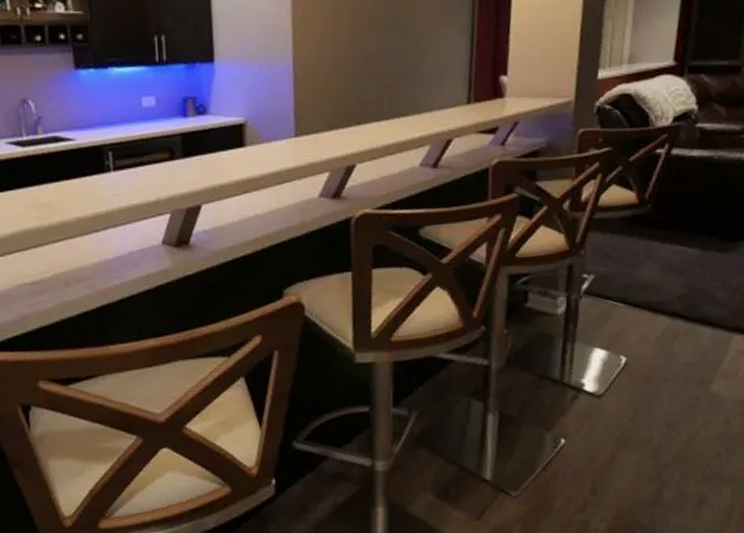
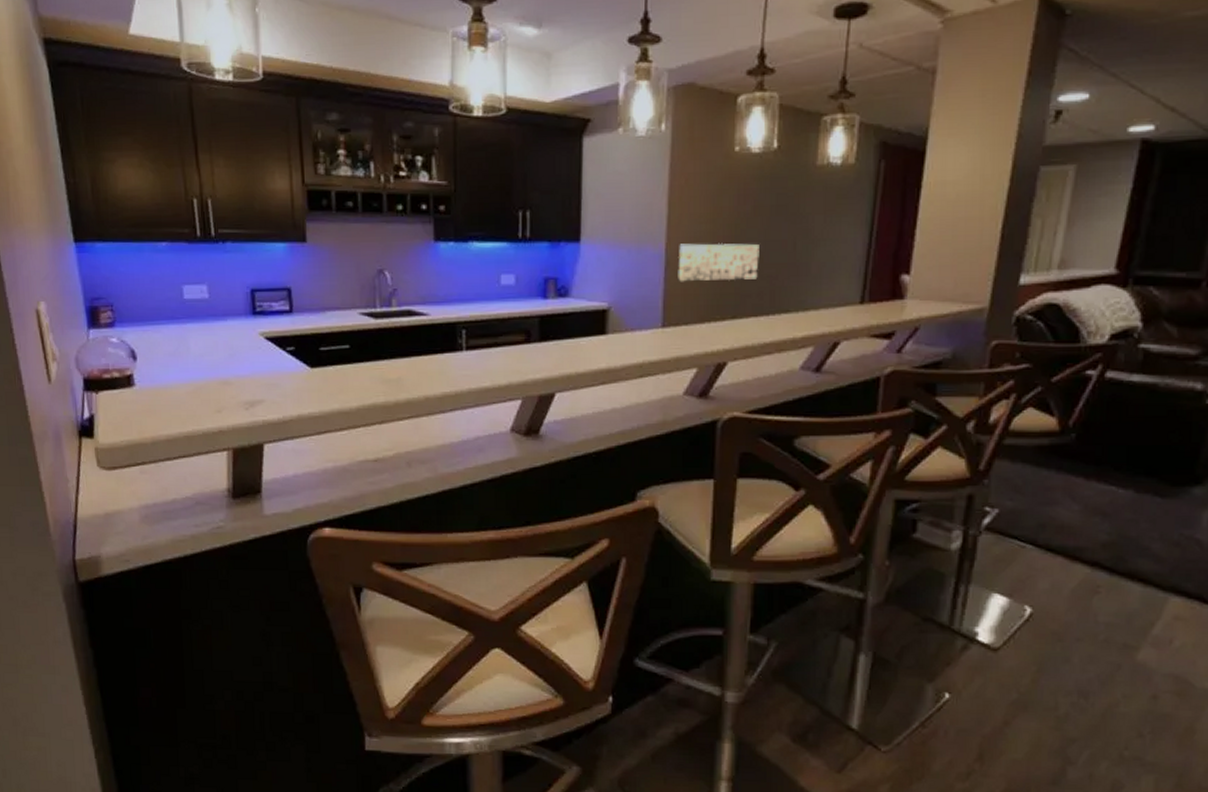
wall art: none [305,55,377,94] -> present [678,242,759,282]

